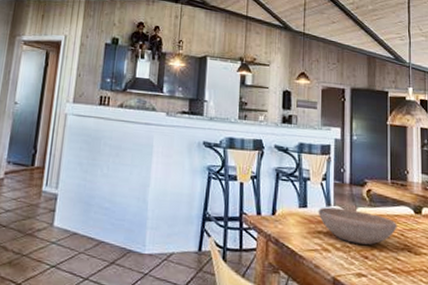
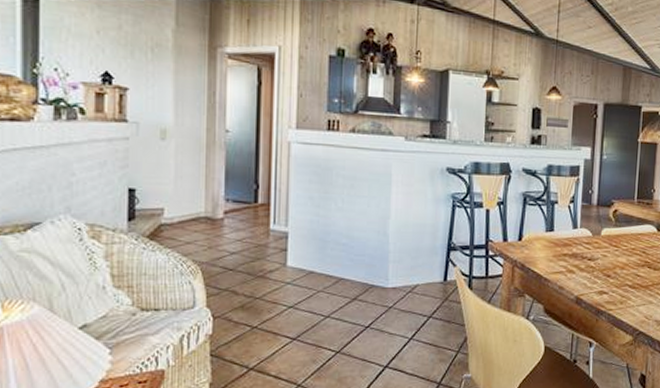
bowl: present [318,207,397,245] -> none [564,230,640,264]

